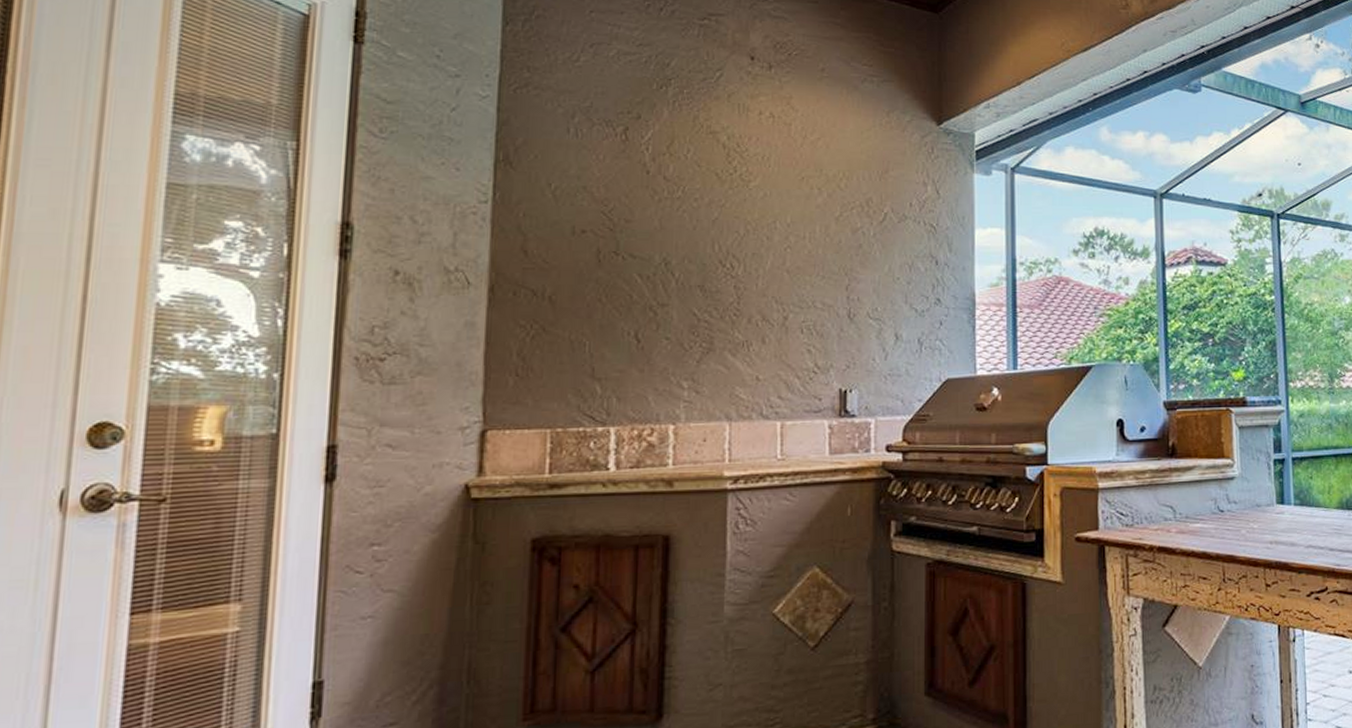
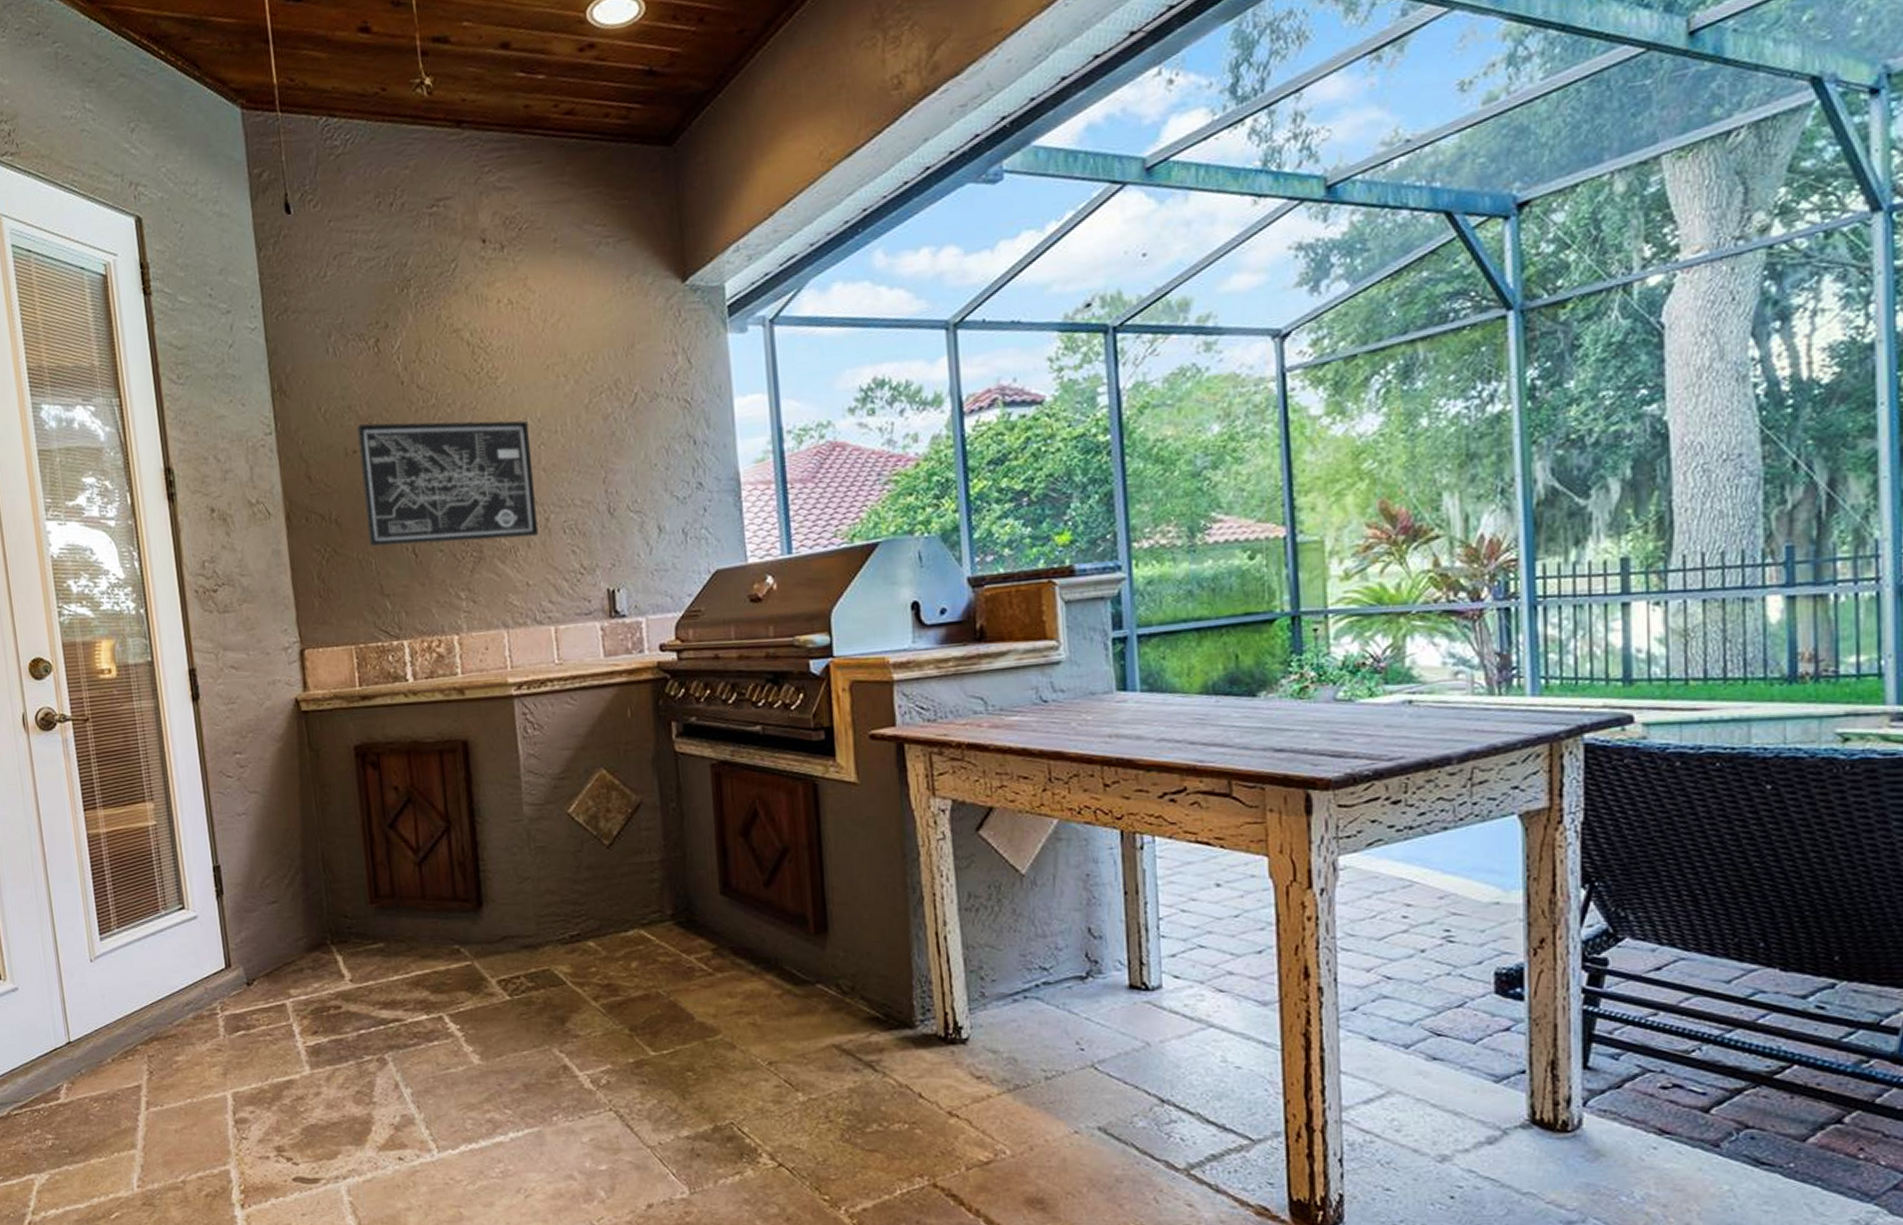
wall art: none [585,205,777,333] -> present [357,420,539,546]

